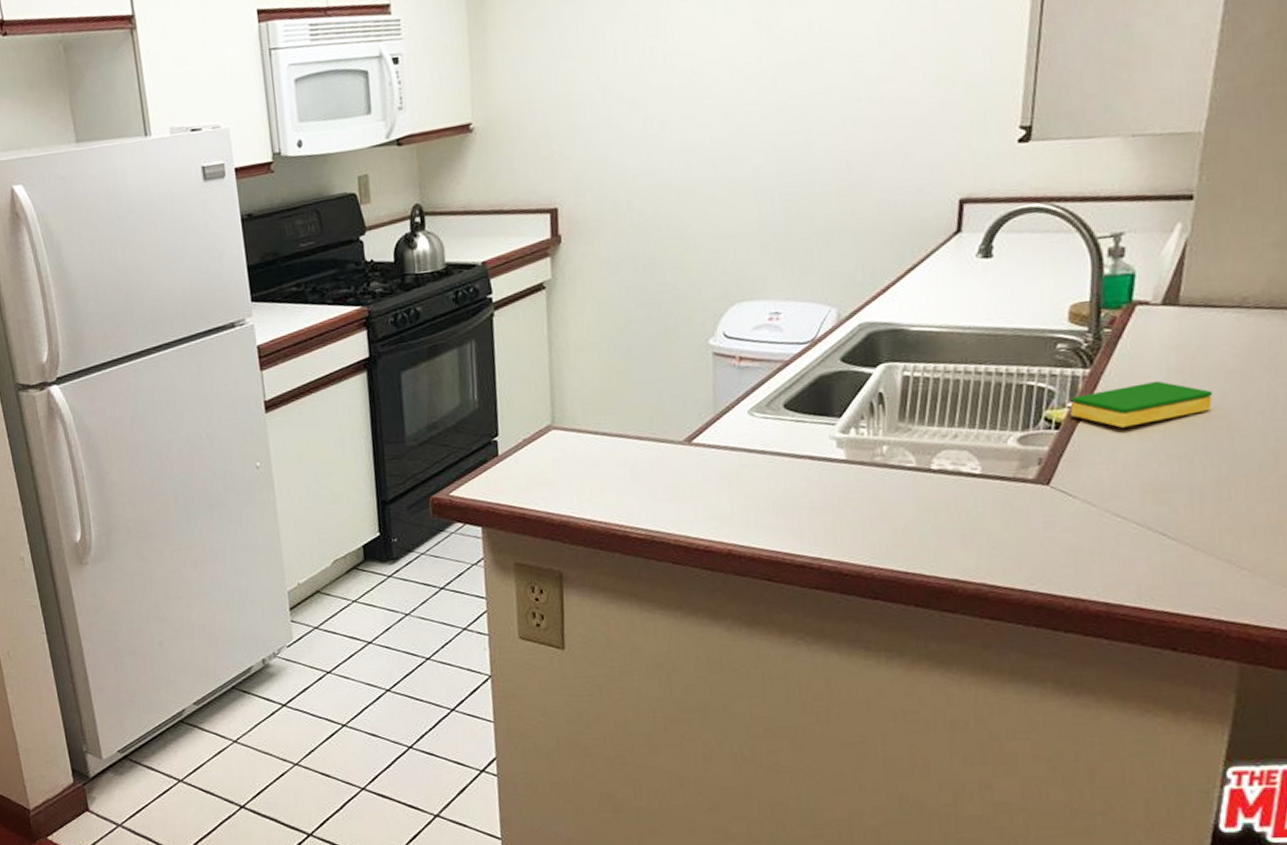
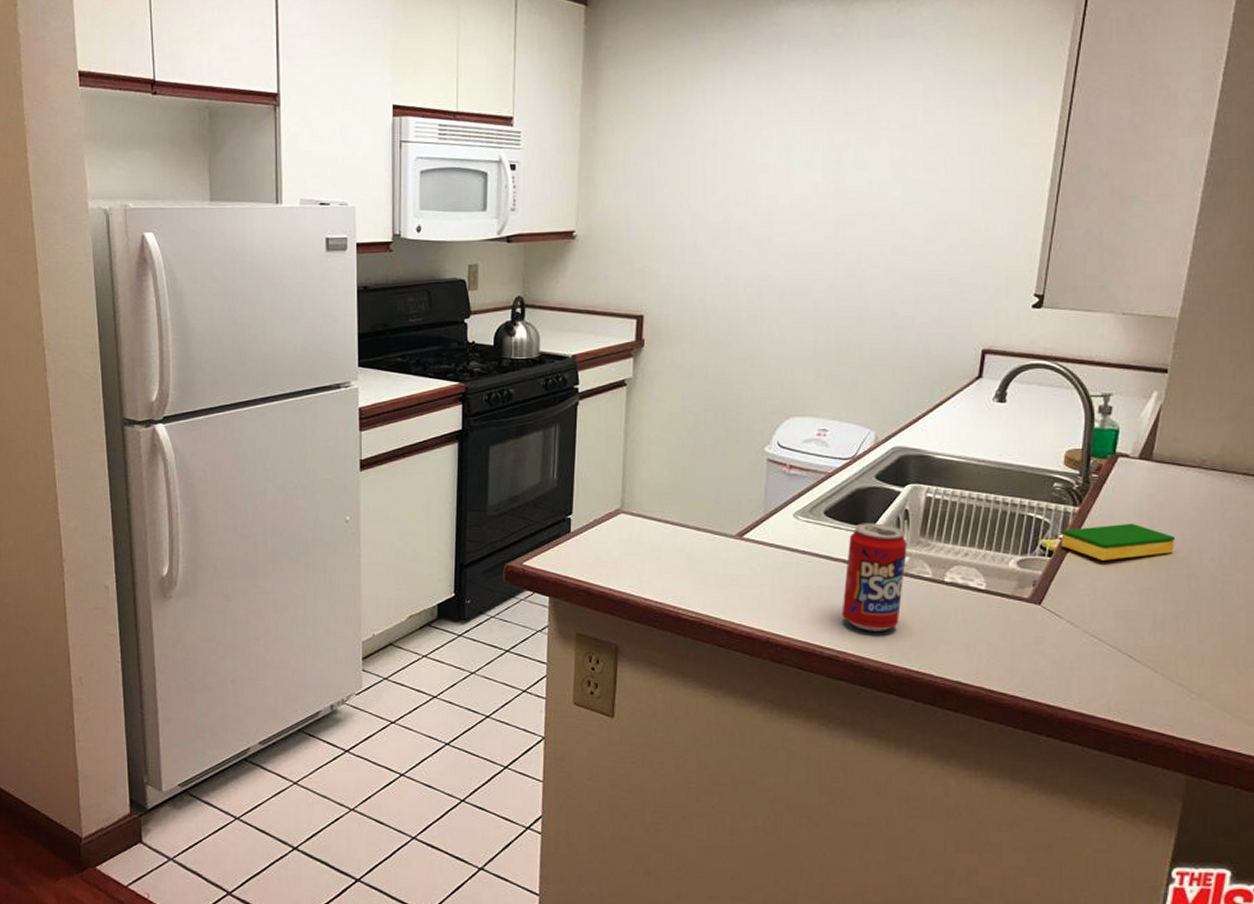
beverage can: none [812,411,885,533] -> present [842,523,907,632]

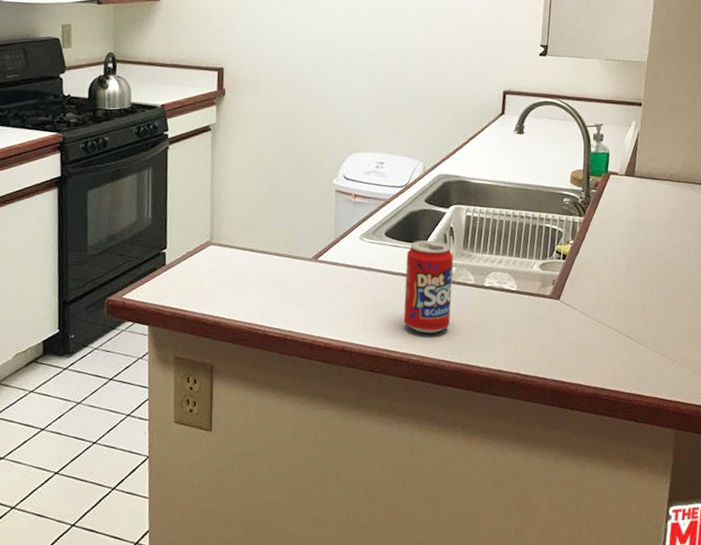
dish sponge: present [1061,523,1176,561] -> none [572,228,656,260]

